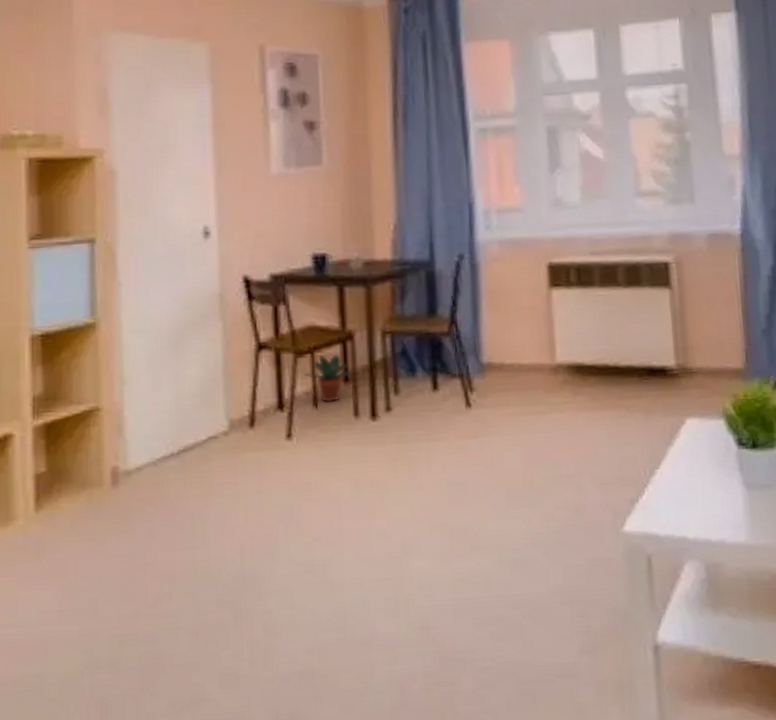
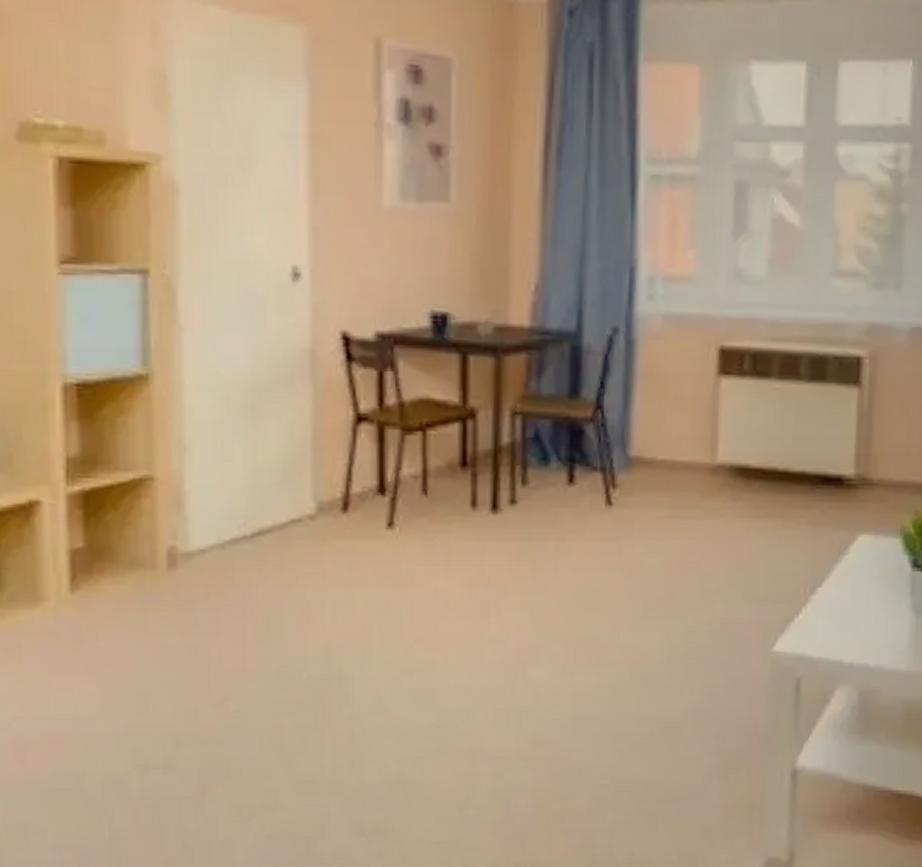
potted plant: present [304,354,360,403] -> none [413,433,481,490]

